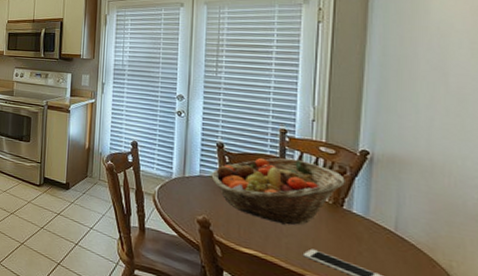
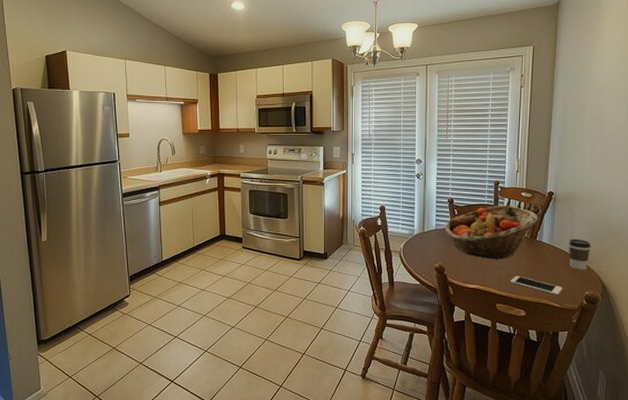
coffee cup: none [395,214,433,260] -> present [569,239,591,270]

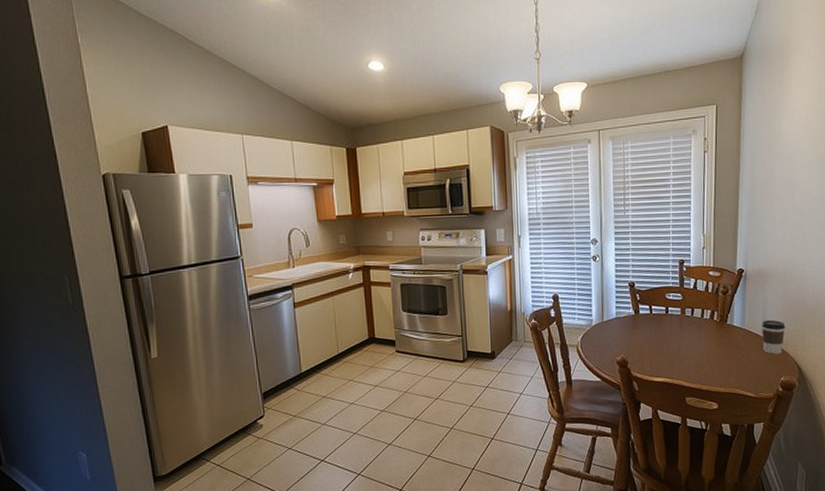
fruit basket: present [444,205,538,260] -> none [626,286,728,349]
cell phone: present [510,275,563,296] -> none [700,364,757,384]

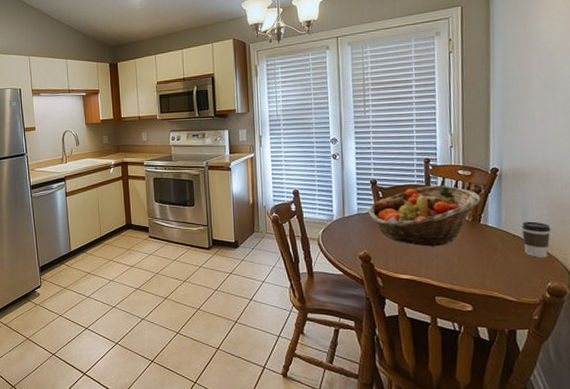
fruit basket: none [626,286,728,349] -> present [368,185,481,247]

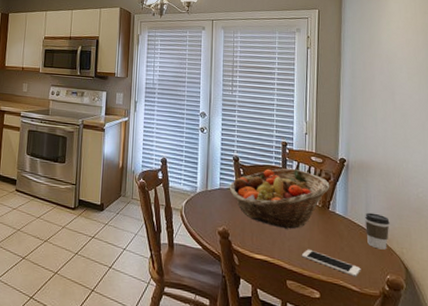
cell phone: none [450,264,518,288] -> present [301,249,361,277]

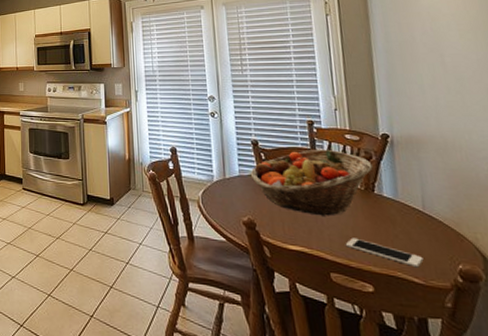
coffee cup: present [365,212,390,250] -> none [421,193,456,236]

